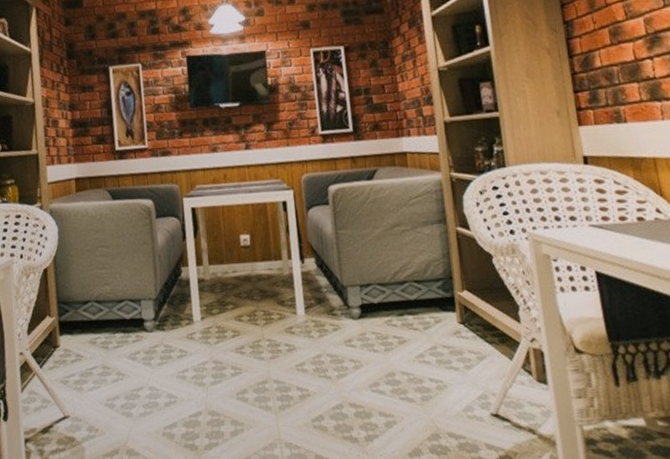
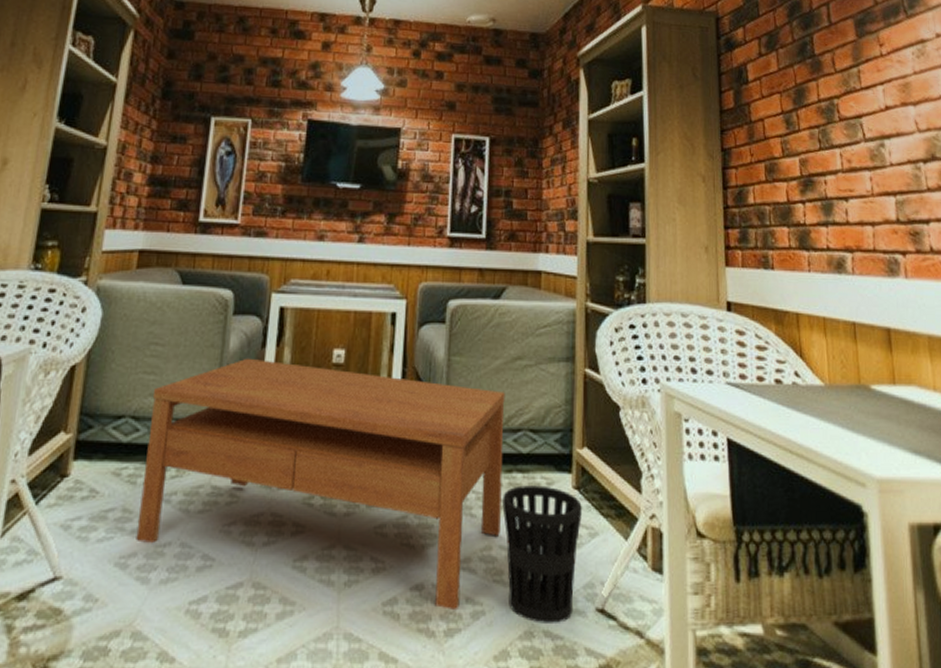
coffee table: none [107,249,400,422] -> present [135,358,506,611]
wastebasket: none [398,323,471,428] -> present [502,485,582,623]

